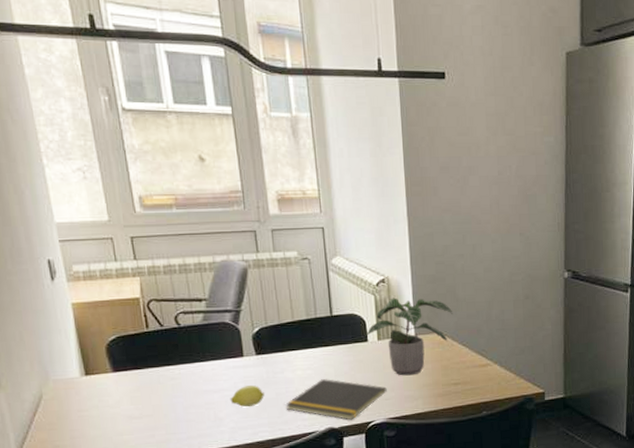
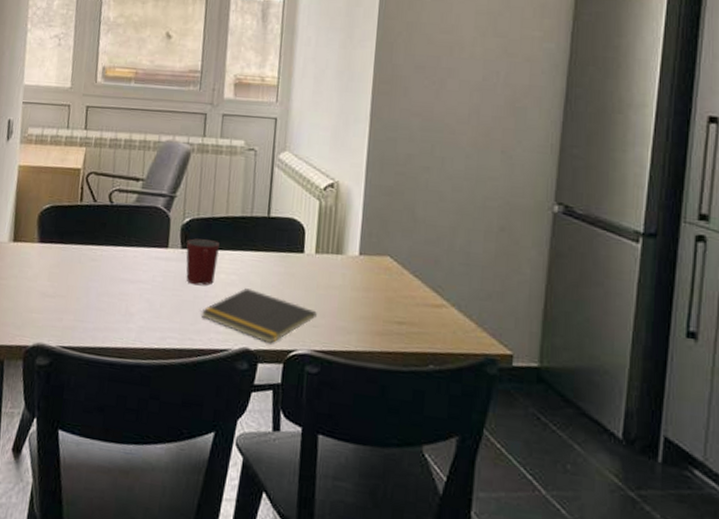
fruit: present [230,385,265,408] -> none [145,281,183,307]
mug: none [260,343,292,384] -> present [186,238,219,286]
potted plant: present [366,297,453,376] -> none [303,206,408,303]

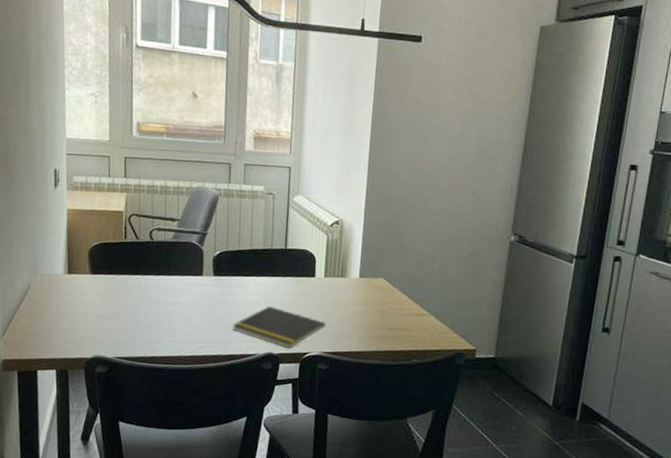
mug: present [186,238,219,286] -> none [218,267,245,306]

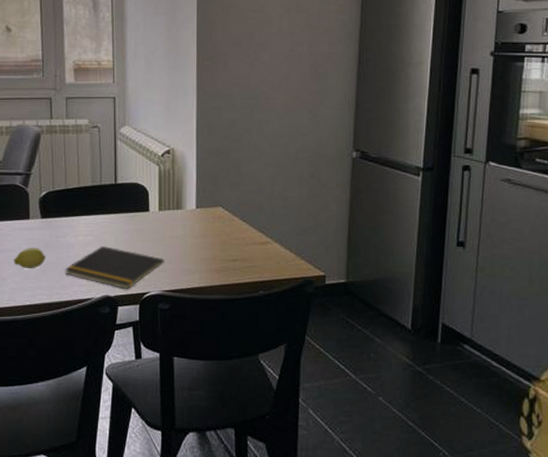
fruit: none [185,302,216,323] -> present [13,248,47,269]

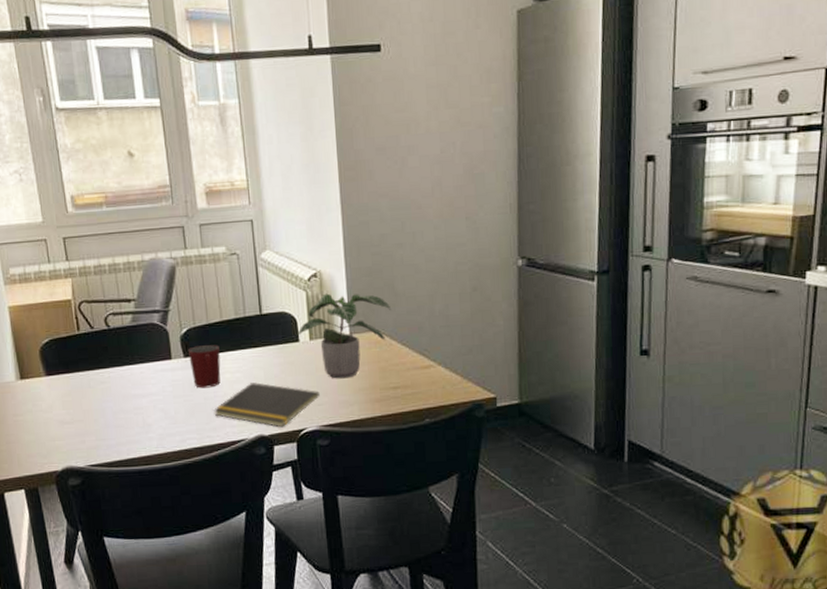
fruit: present [13,248,47,269] -> none [158,389,194,413]
mug: none [46,208,75,248] -> present [188,345,221,388]
potted plant: none [148,169,236,249] -> present [297,293,392,379]

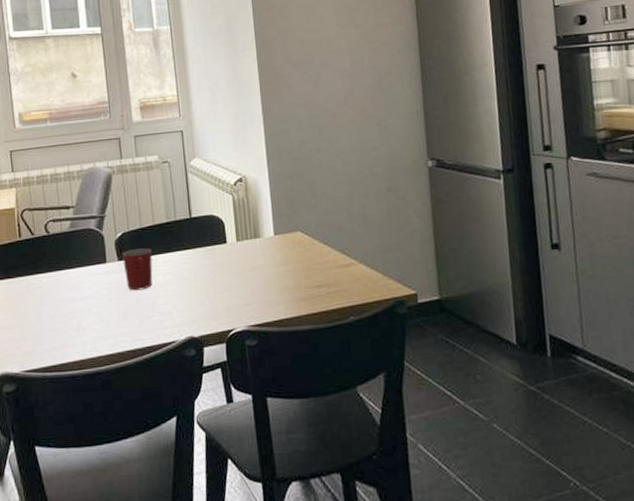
notepad: present [214,382,320,428] -> none [146,284,247,329]
potted plant: present [297,293,392,379] -> none [225,196,313,279]

